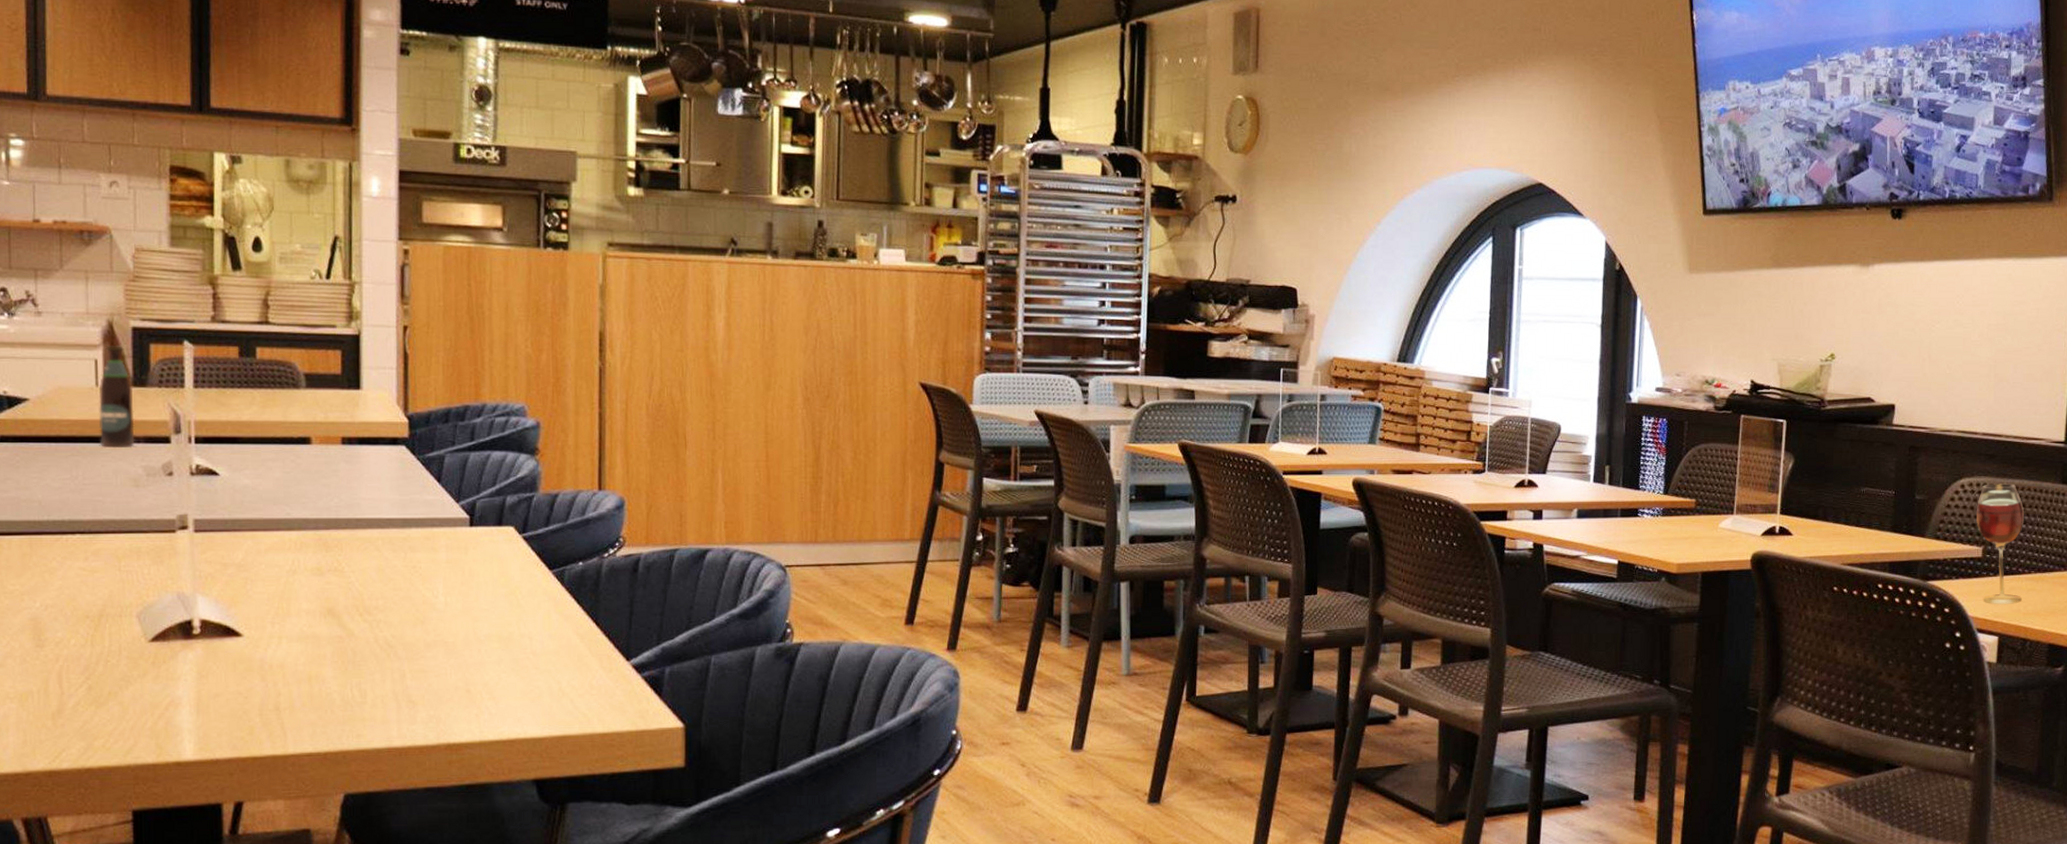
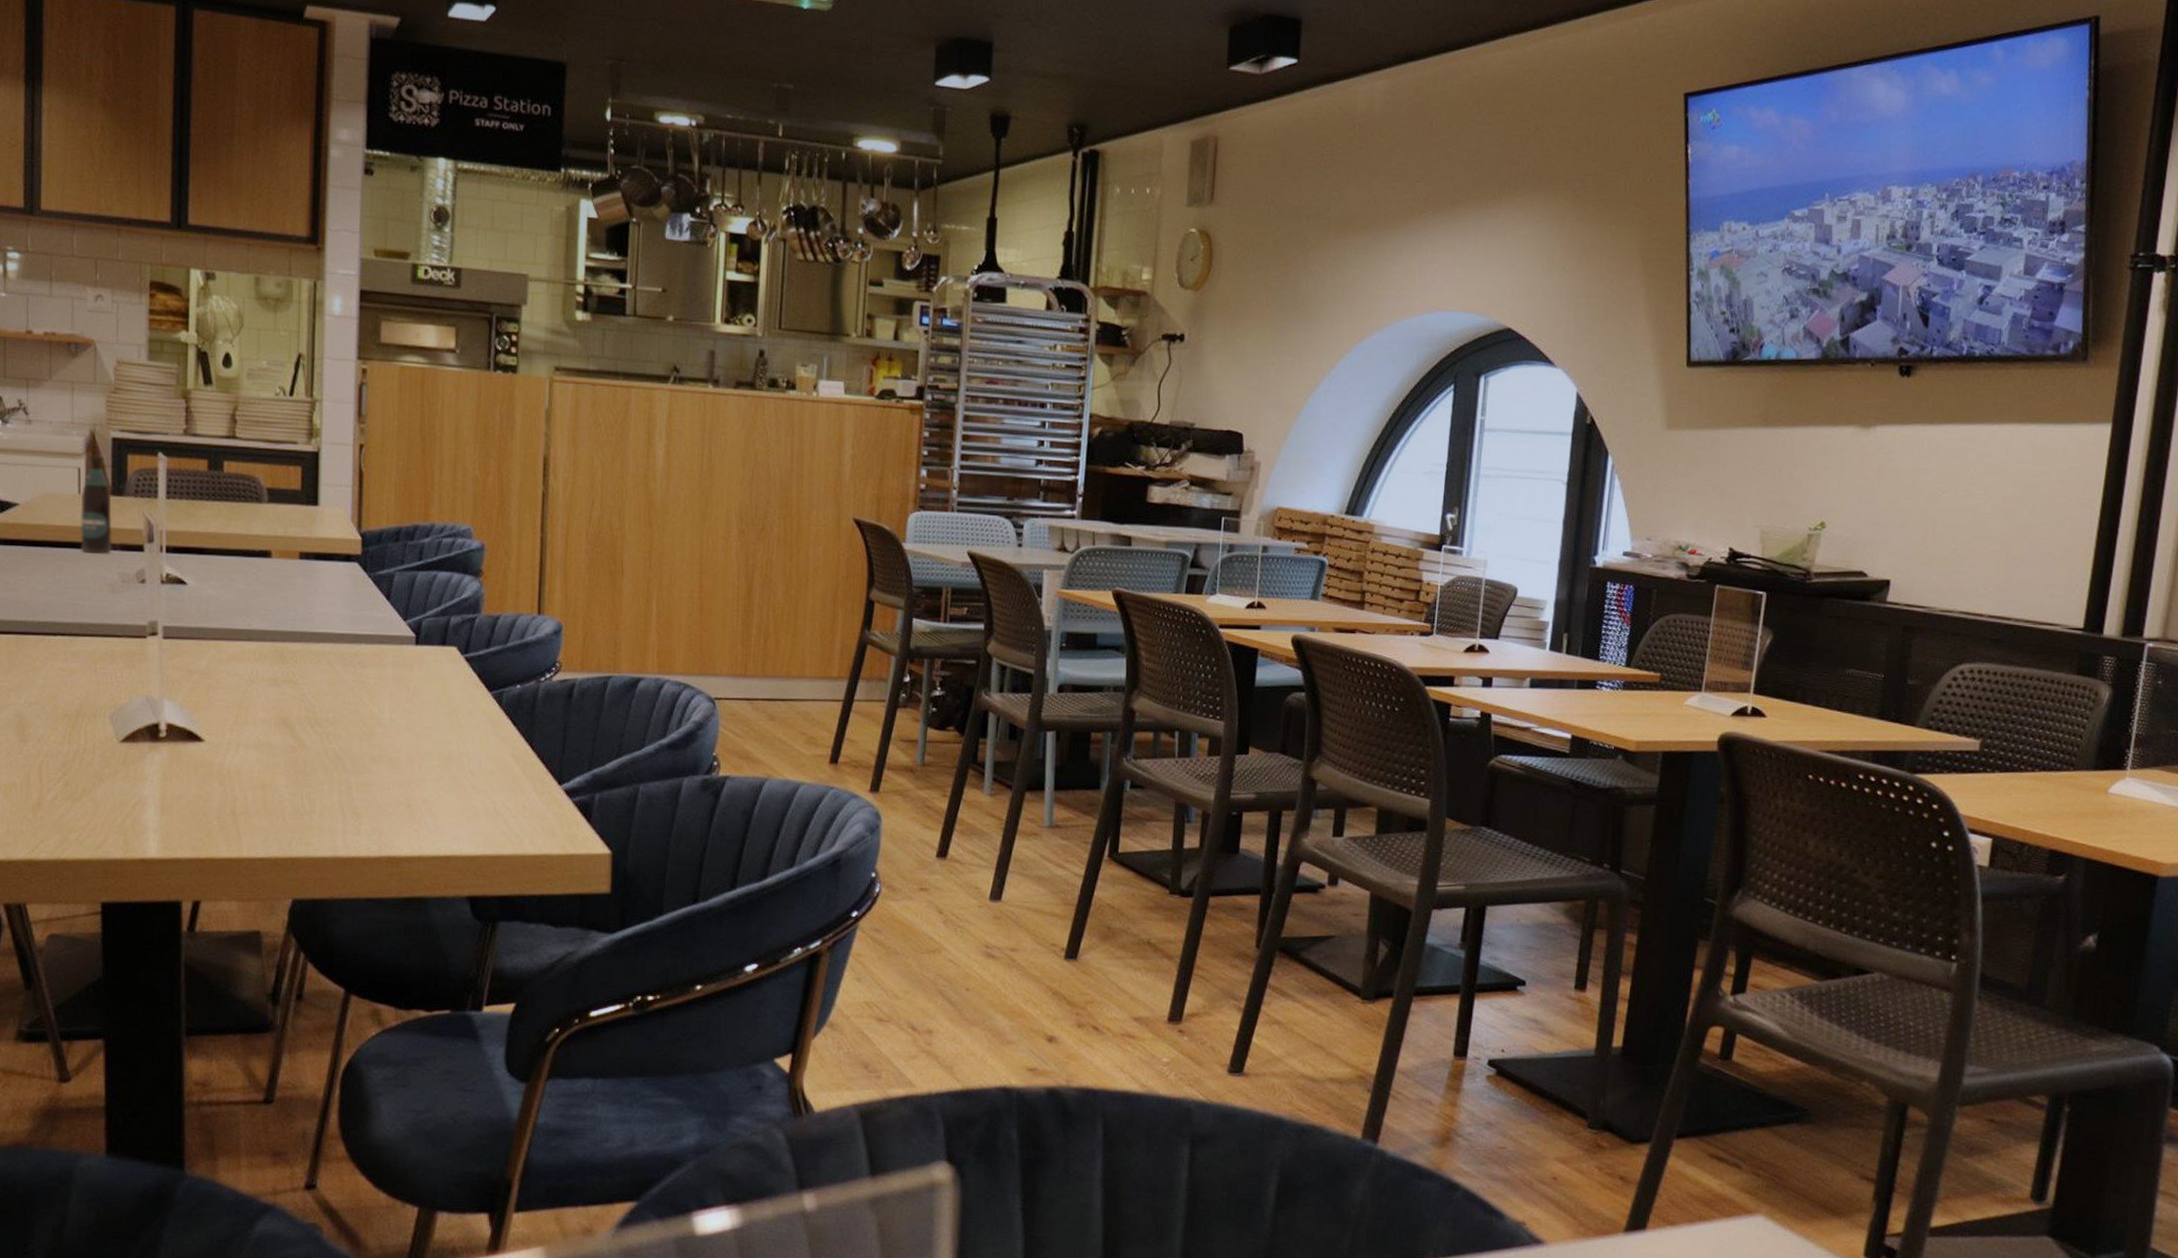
wineglass: present [1976,484,2024,605] -> none [1975,671,2031,805]

